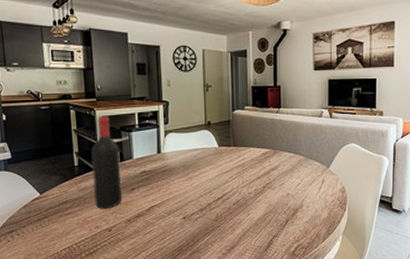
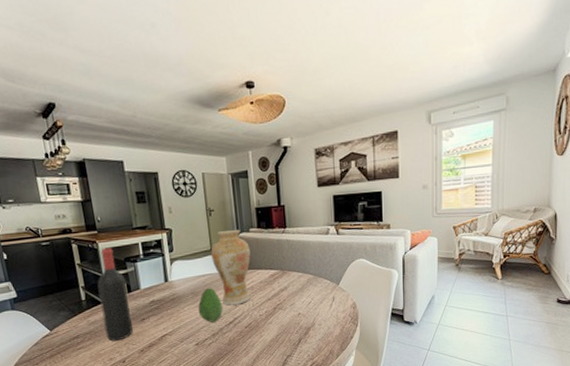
fruit: none [188,162,212,197] -> present [198,288,223,323]
vase: none [205,106,244,181] -> present [211,229,251,306]

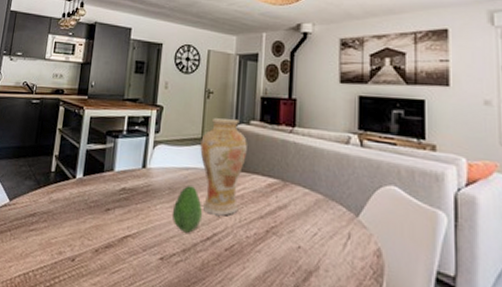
wine bottle: present [97,247,134,341] -> none [63,115,102,231]

